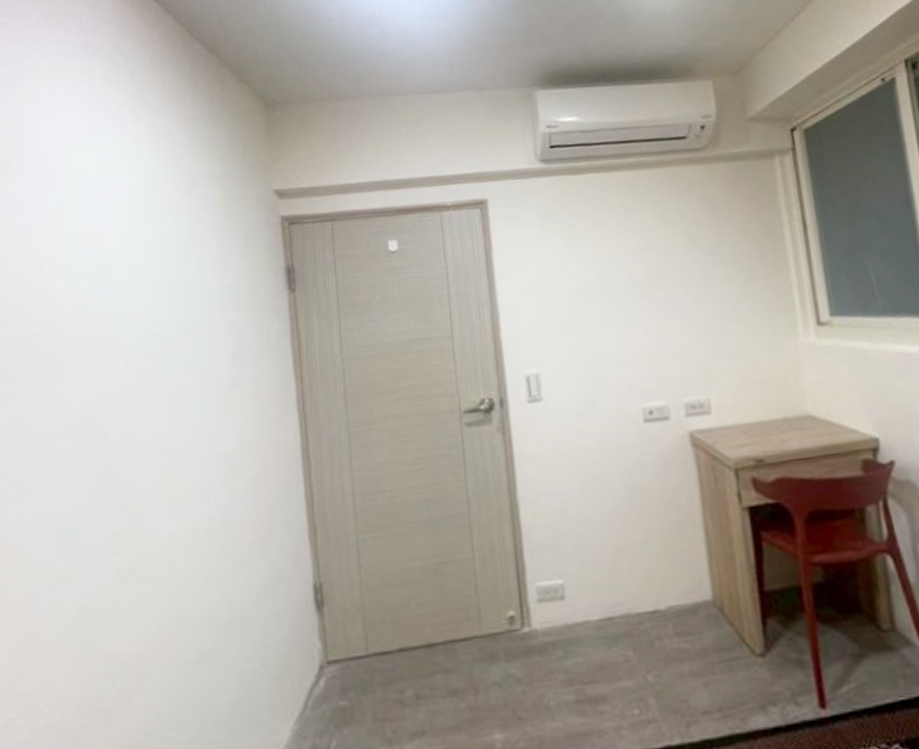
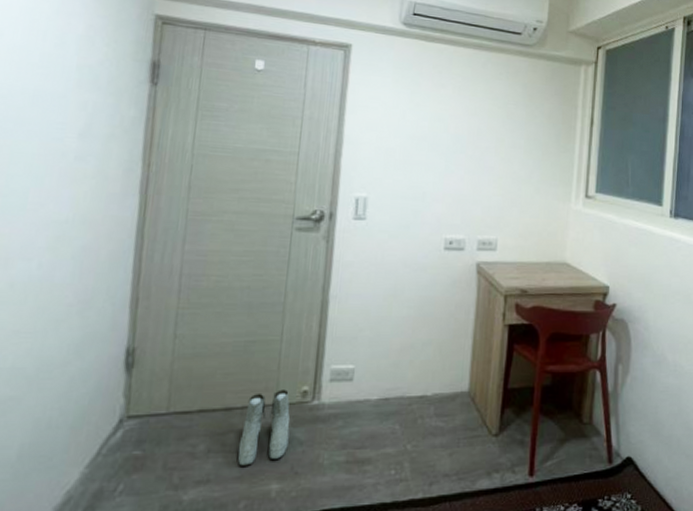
boots: none [448,617,505,713] -> present [237,389,291,466]

